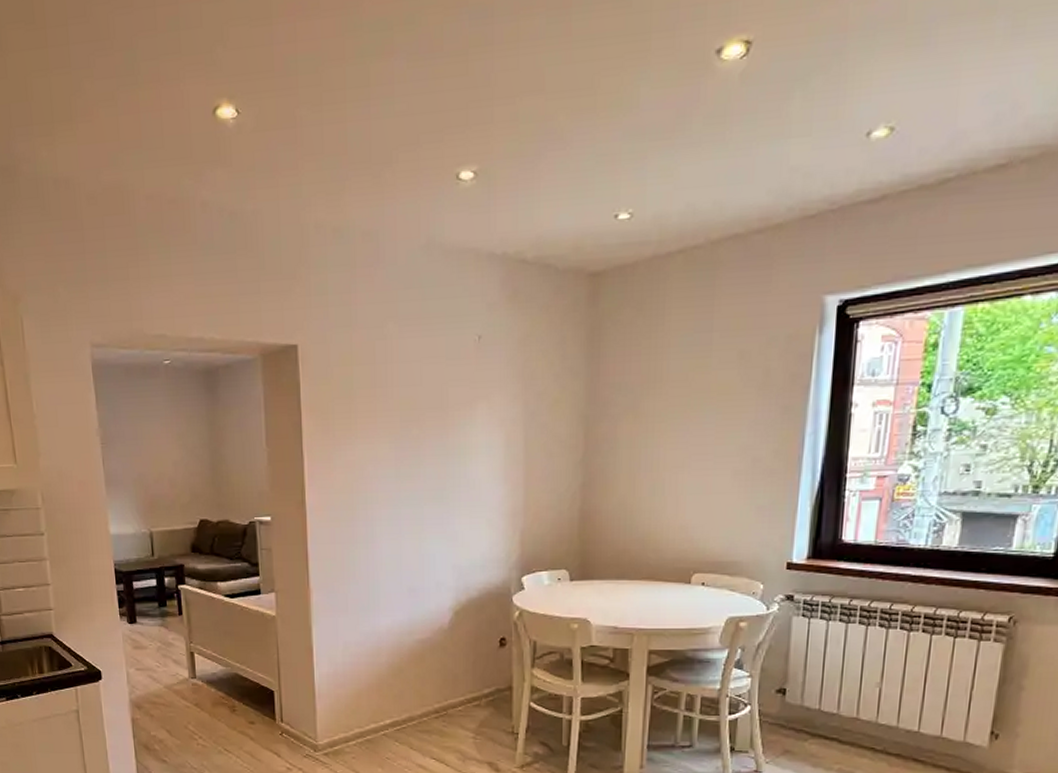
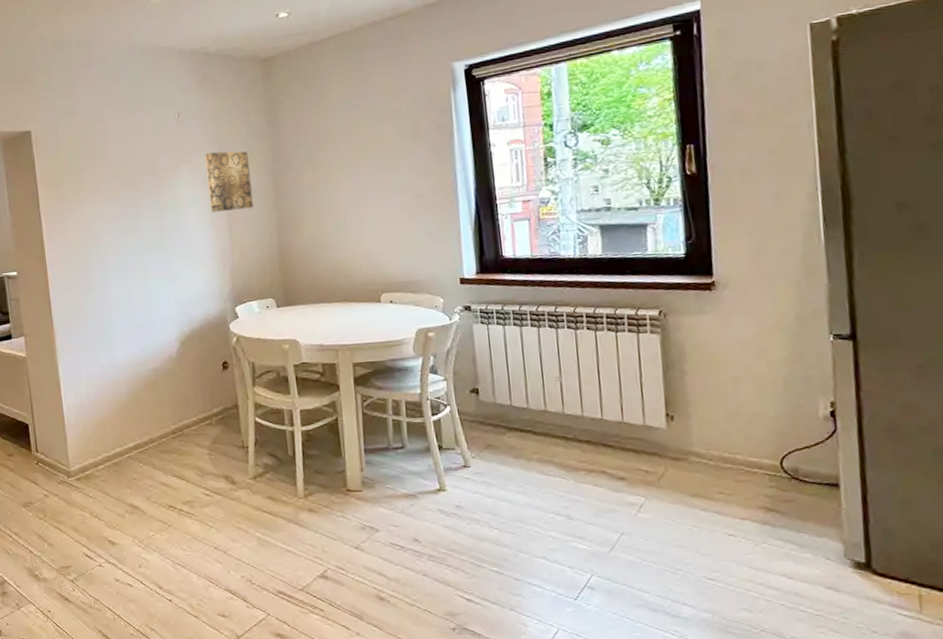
wall art: none [506,388,558,463] -> present [205,151,253,212]

